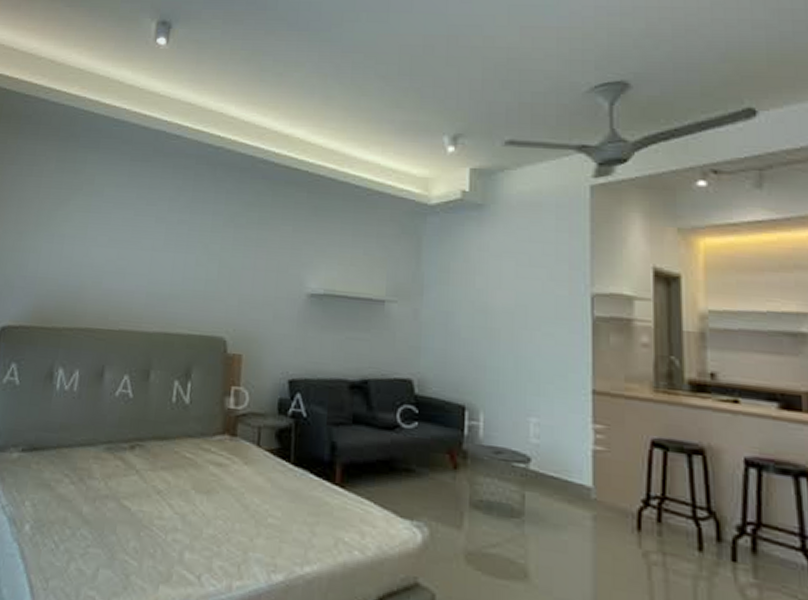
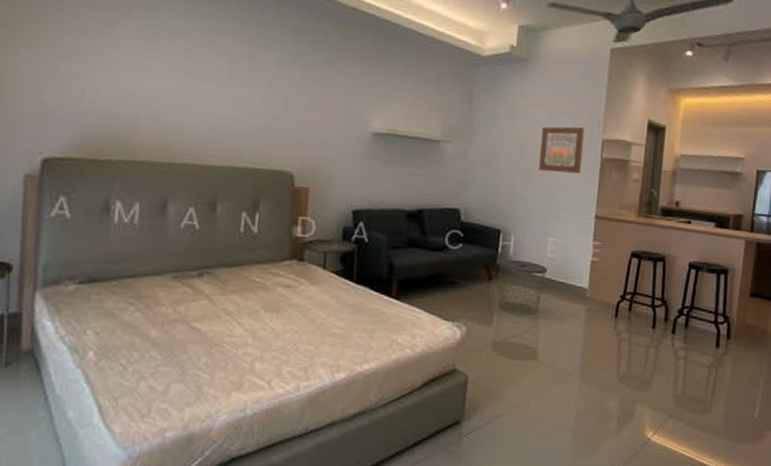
wall art: none [509,279,567,337] -> present [539,126,585,174]

